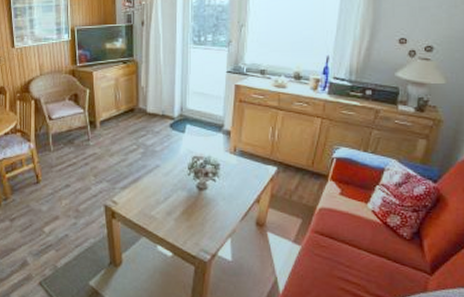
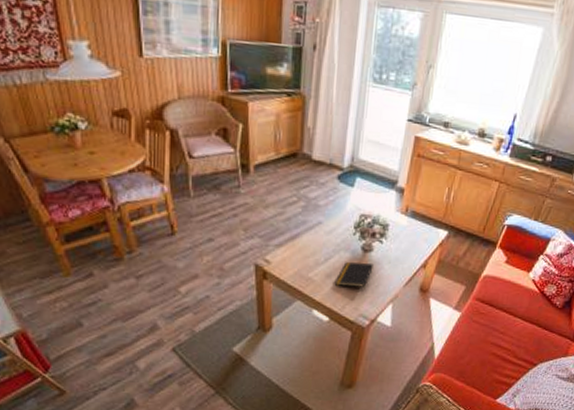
notepad: none [175,200,209,223] -> present [334,262,373,287]

